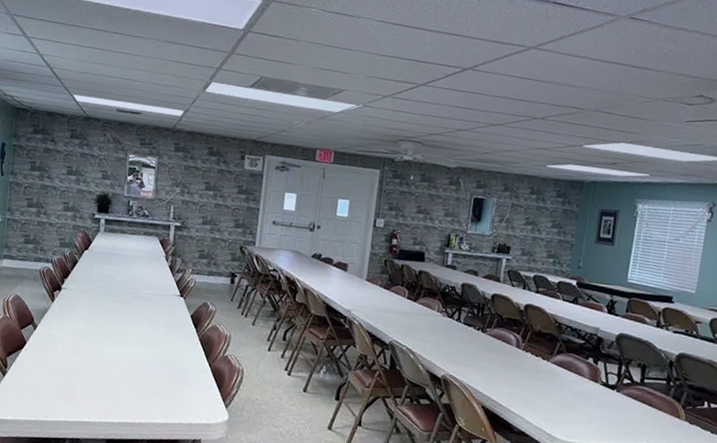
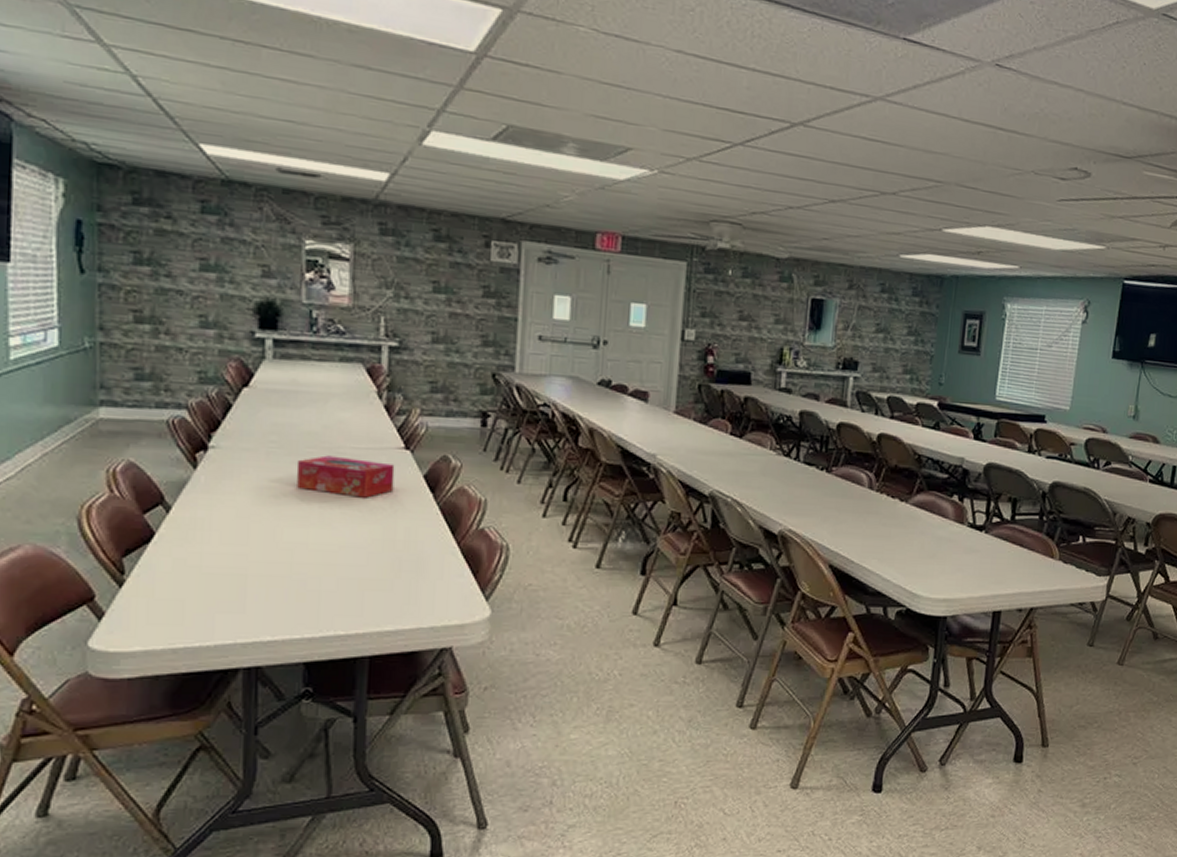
tissue box: none [111,298,173,329] -> present [296,455,395,498]

